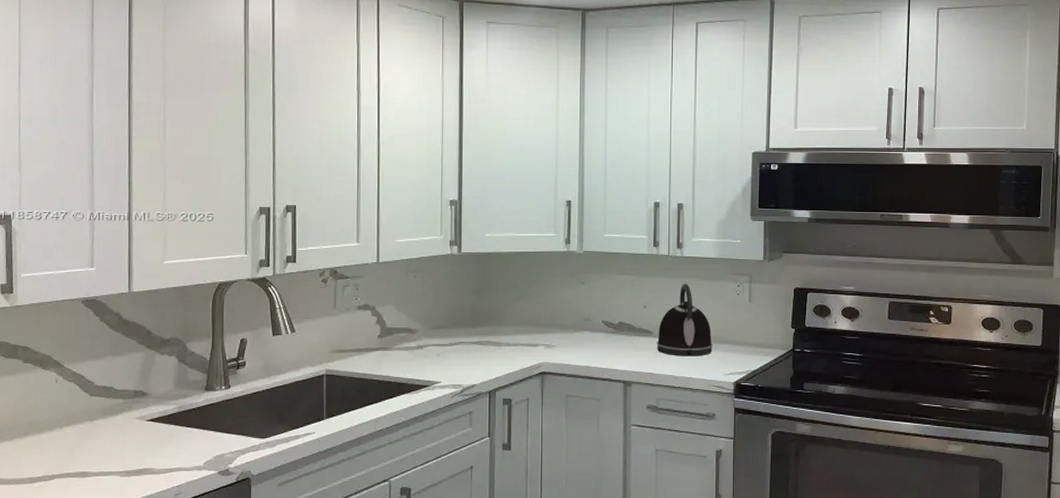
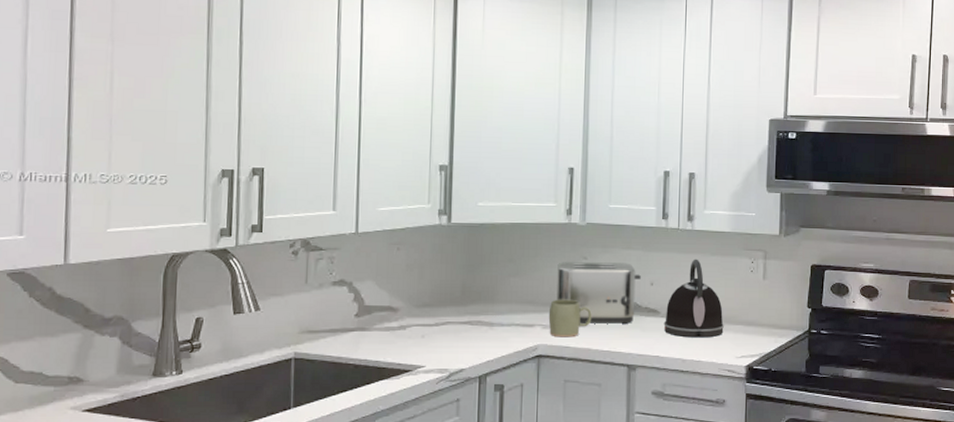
mug: none [550,321,590,356] -> present [548,299,592,338]
toaster: none [558,287,635,343] -> present [557,262,641,324]

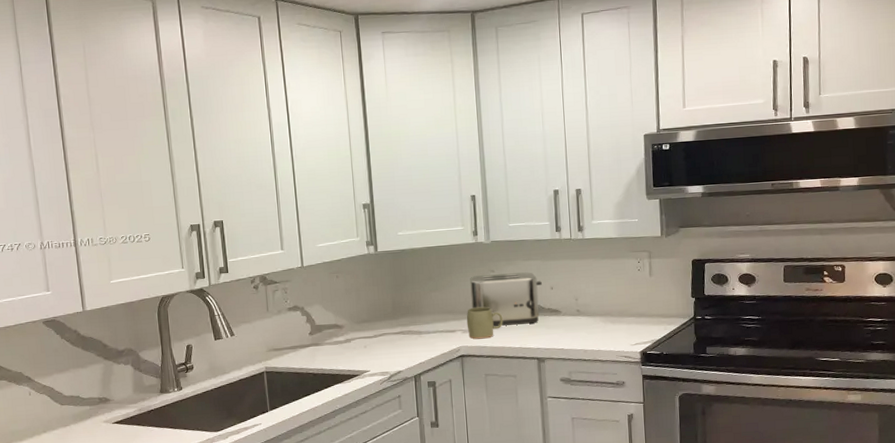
kettle: present [663,259,724,338] -> none [565,263,618,331]

